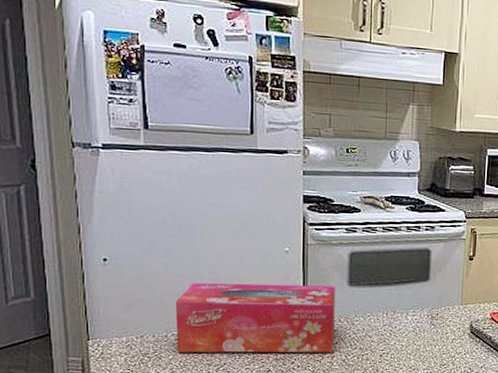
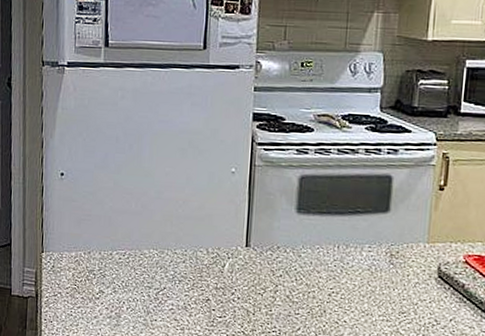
tissue box: present [175,282,335,353] -> none [120,201,282,287]

